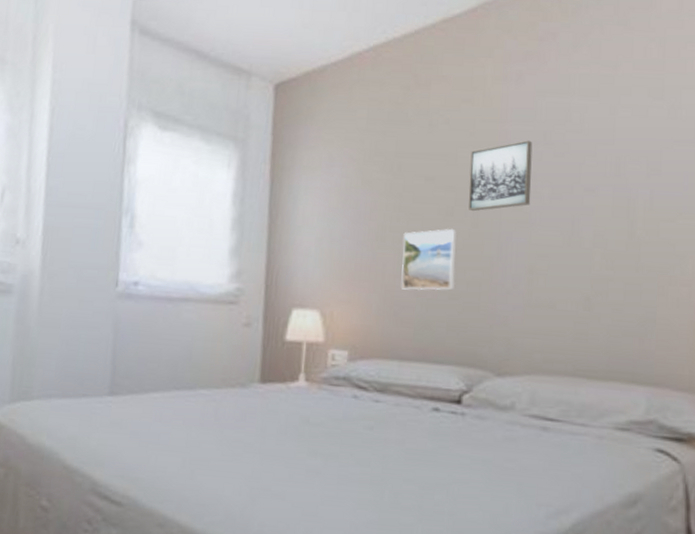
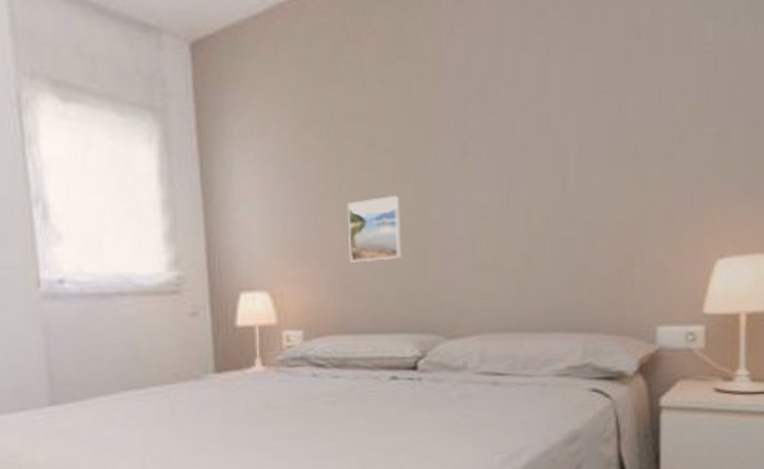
wall art: present [468,140,533,212] -> none [408,97,470,176]

